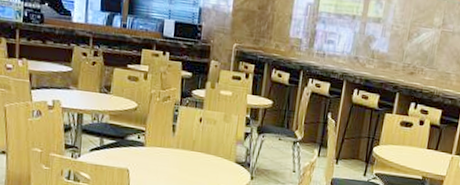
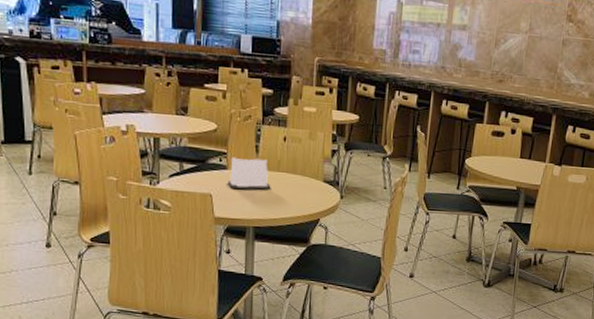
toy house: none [144,135,186,168] -> present [227,157,271,190]

